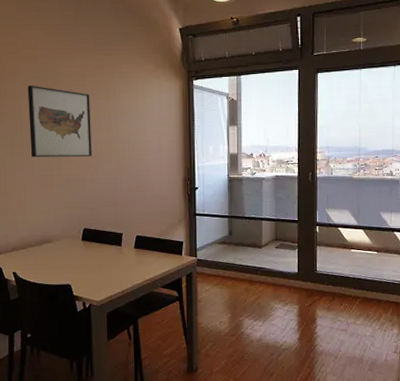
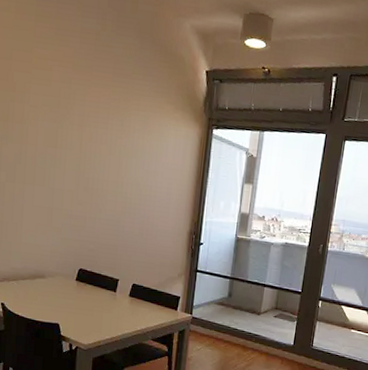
wall art: present [27,85,92,158] -> none [33,108,102,194]

